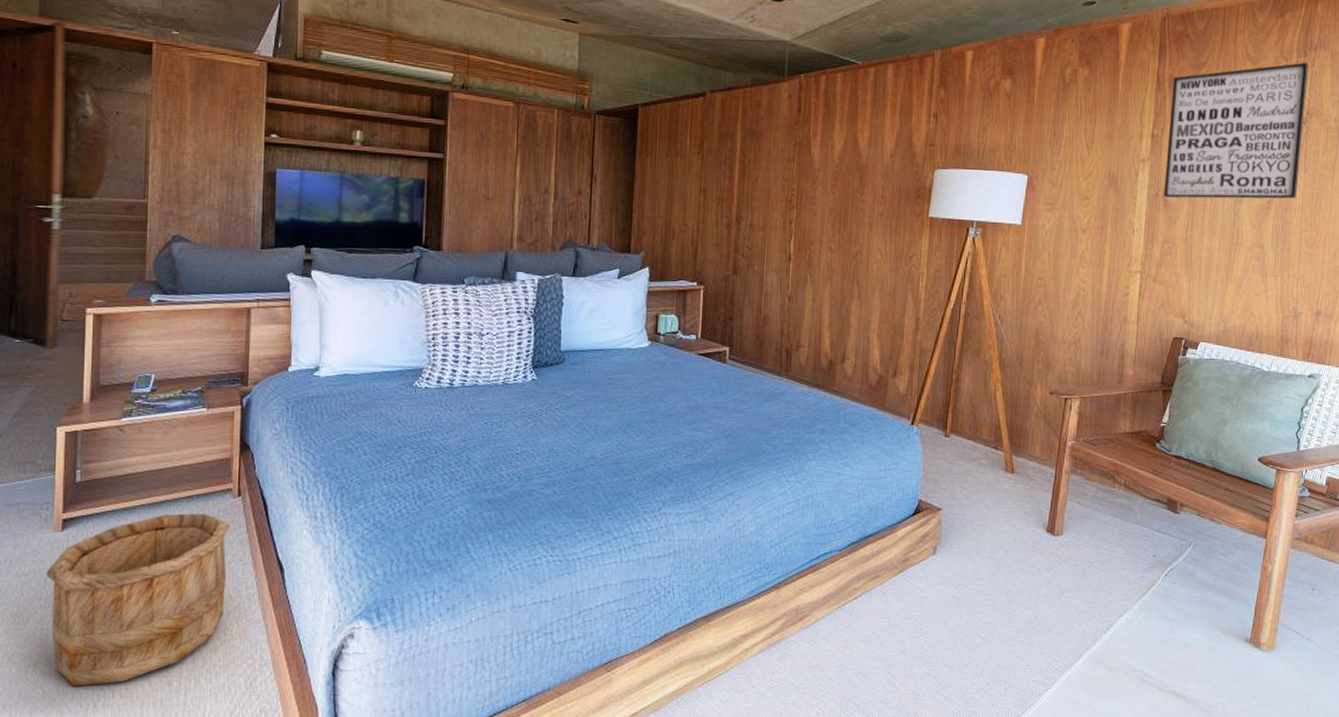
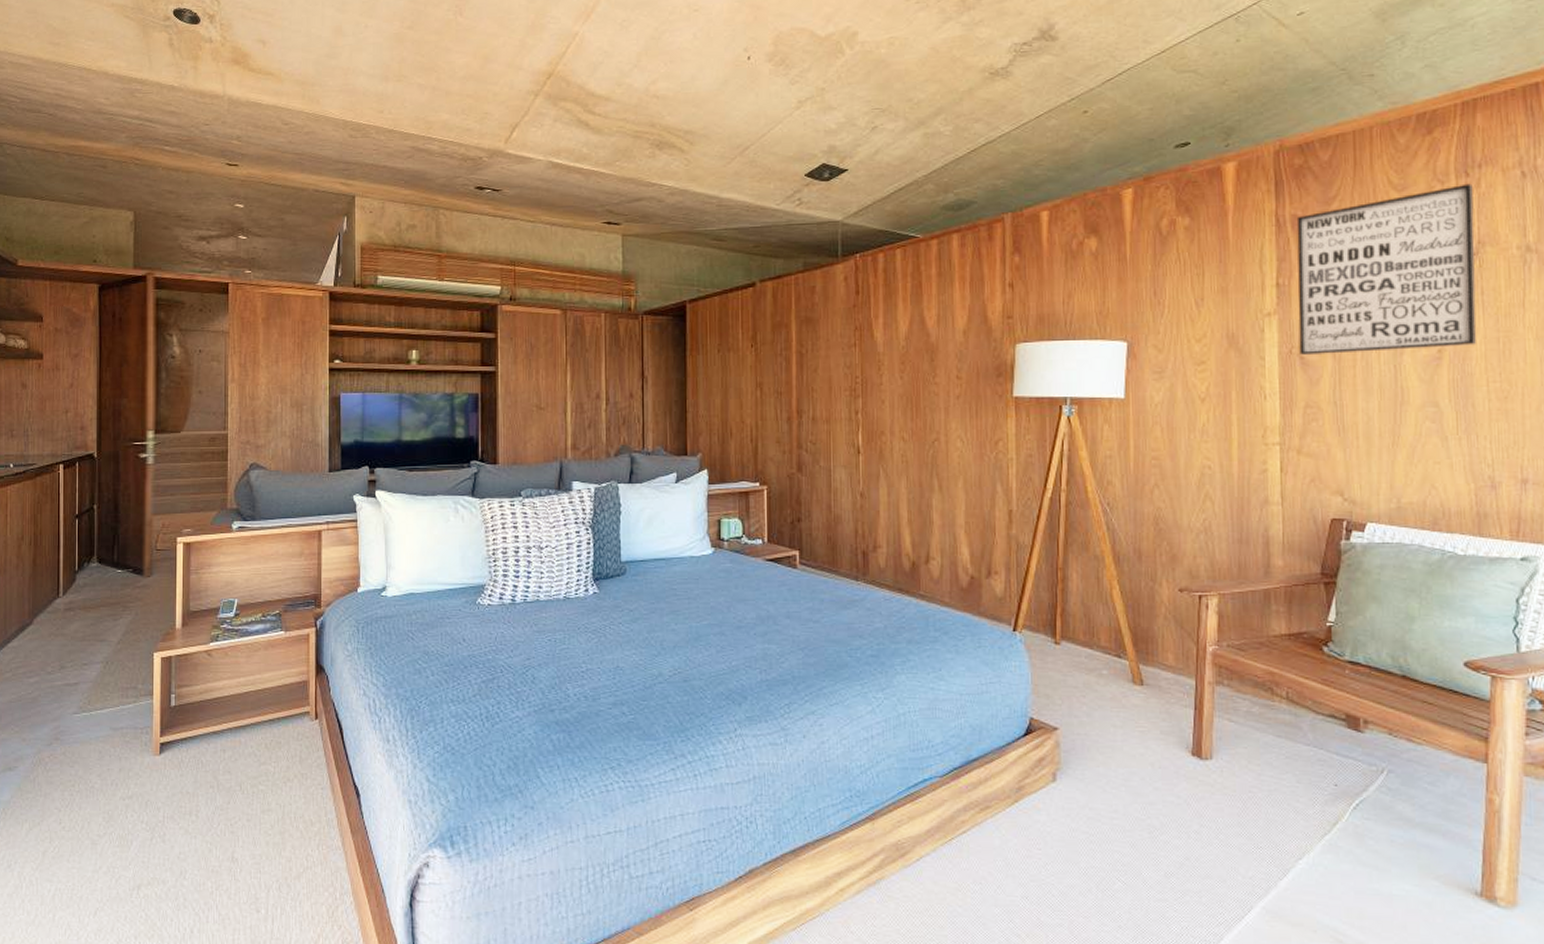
wooden bucket: present [46,513,230,687] -> none [147,737,309,911]

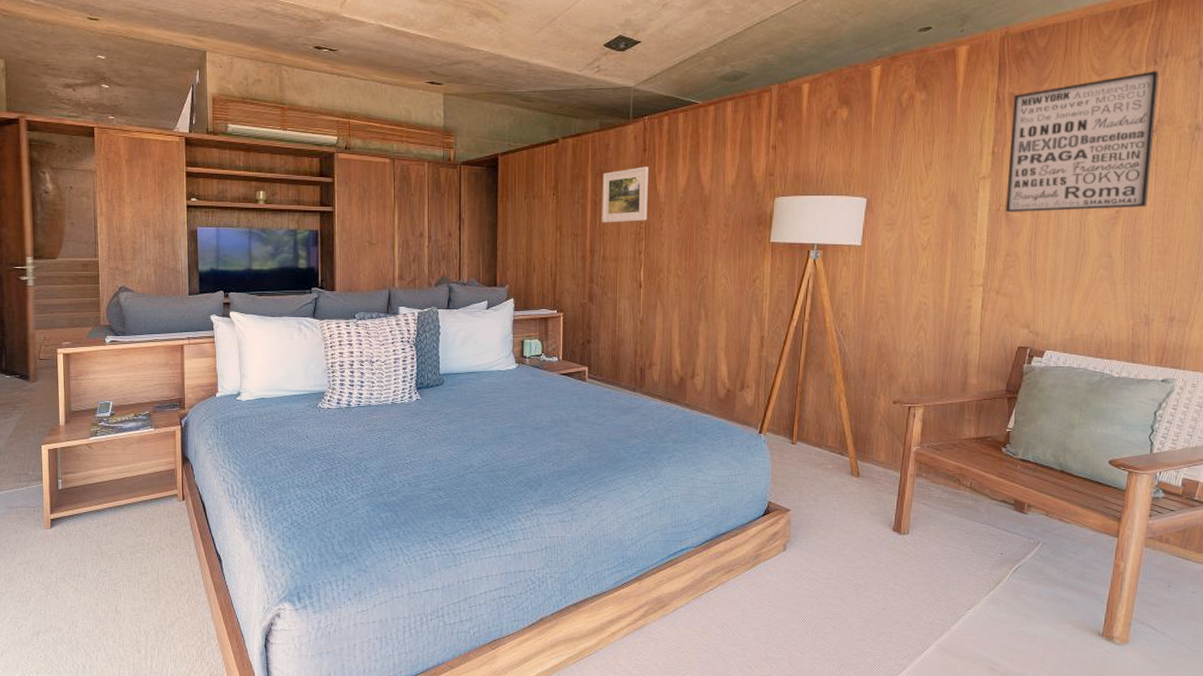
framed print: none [809,311,864,378] -> present [602,166,648,223]

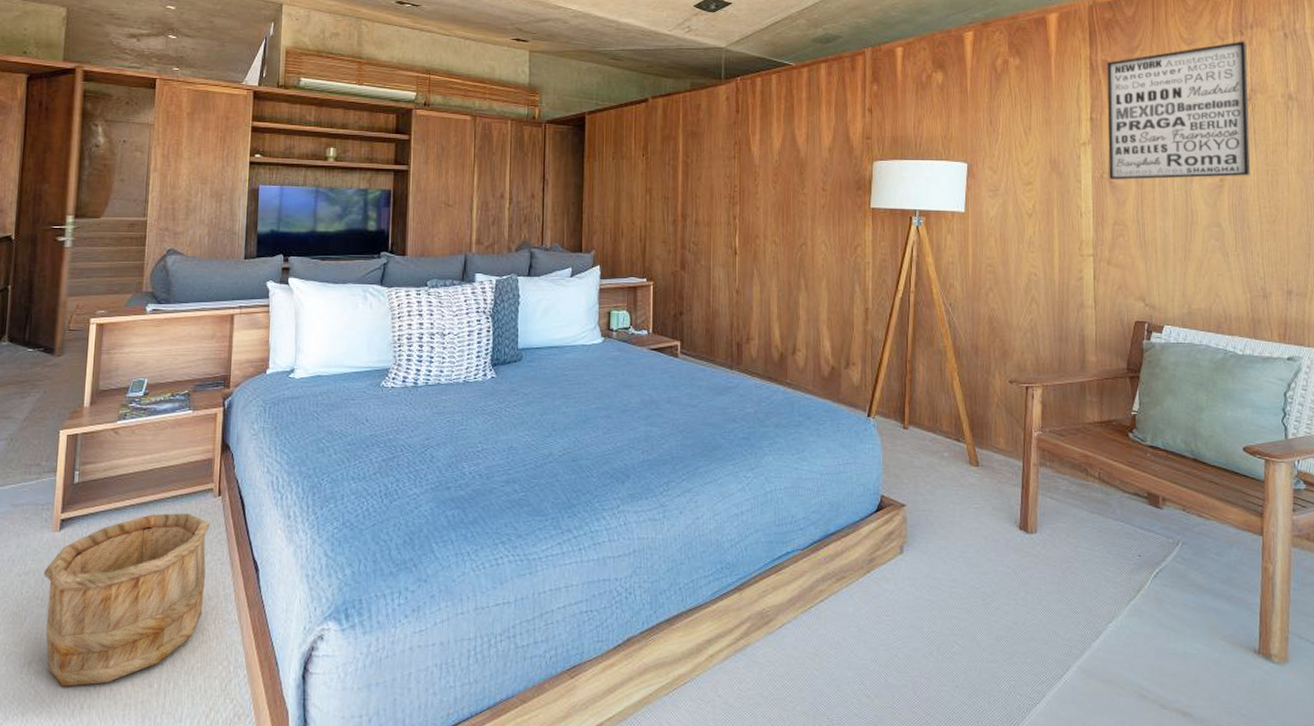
wooden bucket: none [41,514,178,652] -> present [43,513,210,687]
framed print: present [602,166,648,223] -> none [694,128,742,186]

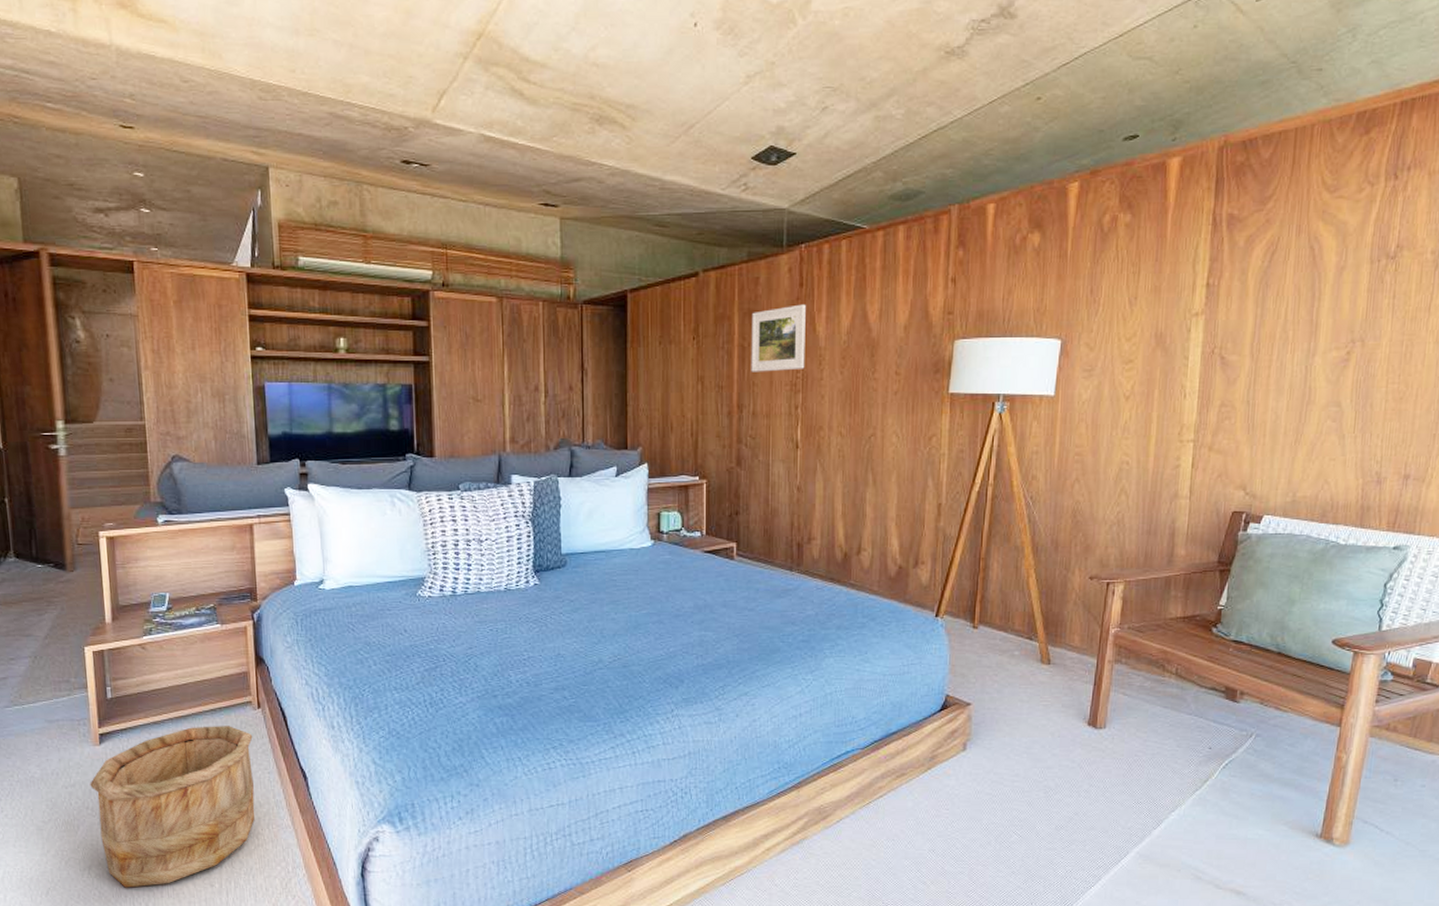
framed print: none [694,128,742,186] -> present [751,304,806,372]
wall art: present [1106,41,1251,180] -> none [1221,186,1400,355]

